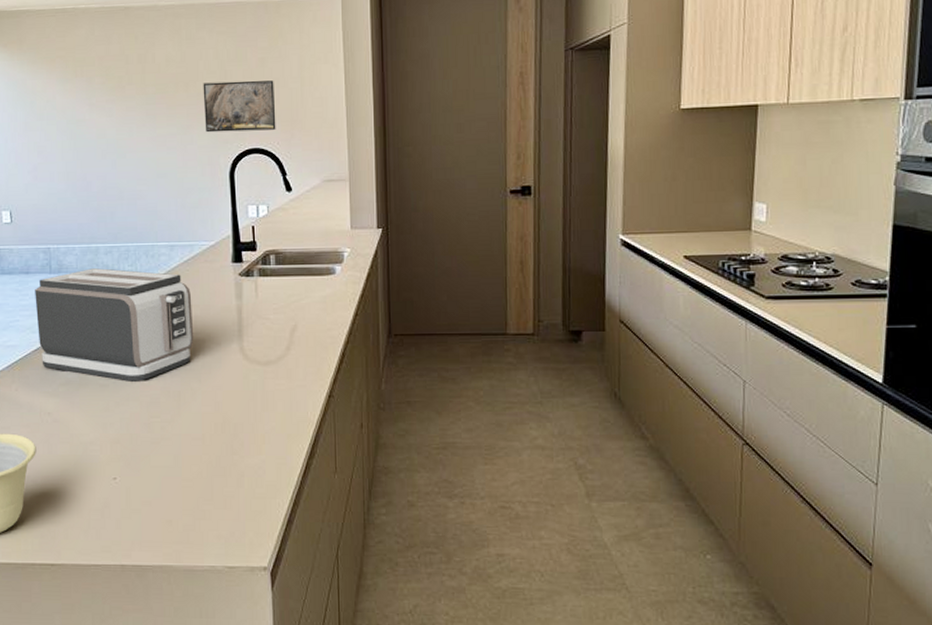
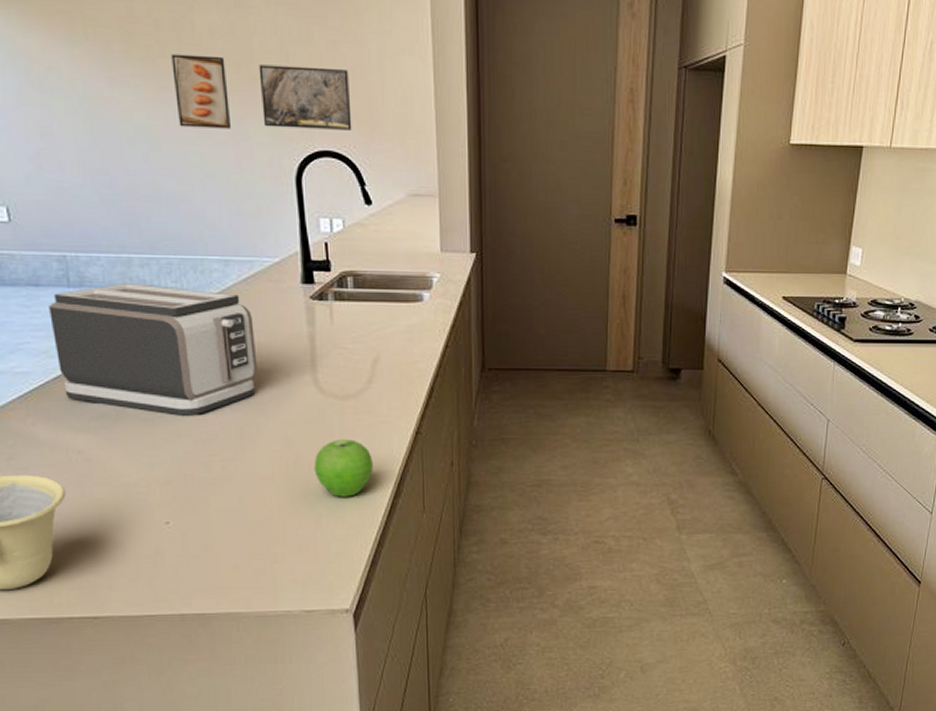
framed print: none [137,79,180,138] -> present [171,54,232,129]
fruit: none [238,402,290,457] -> present [314,439,373,497]

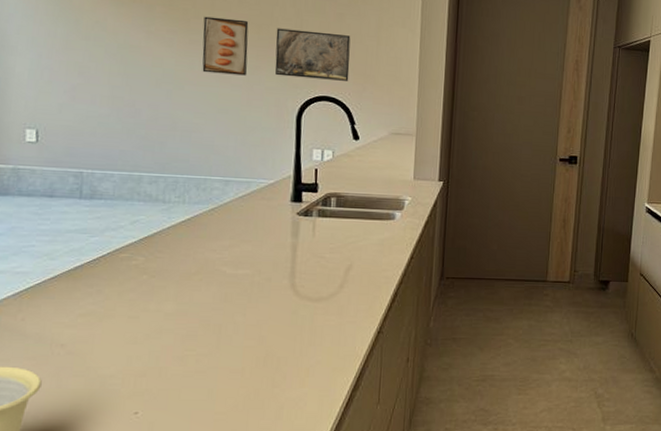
toaster: present [49,283,258,416] -> none [57,197,244,314]
fruit: present [314,439,373,497] -> none [282,337,337,390]

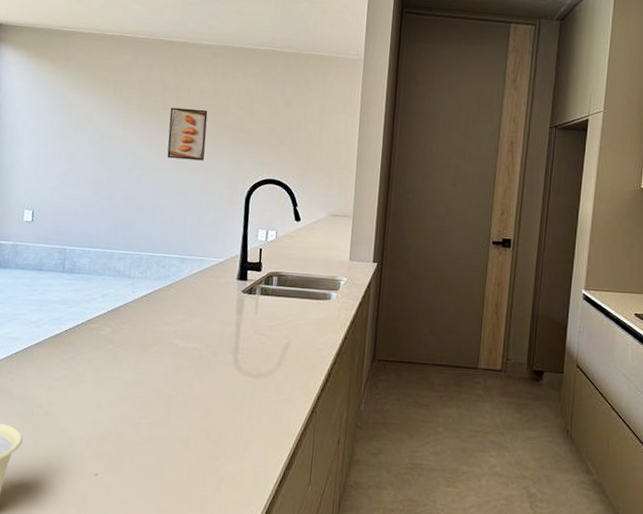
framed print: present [274,28,351,81] -> none [228,116,296,165]

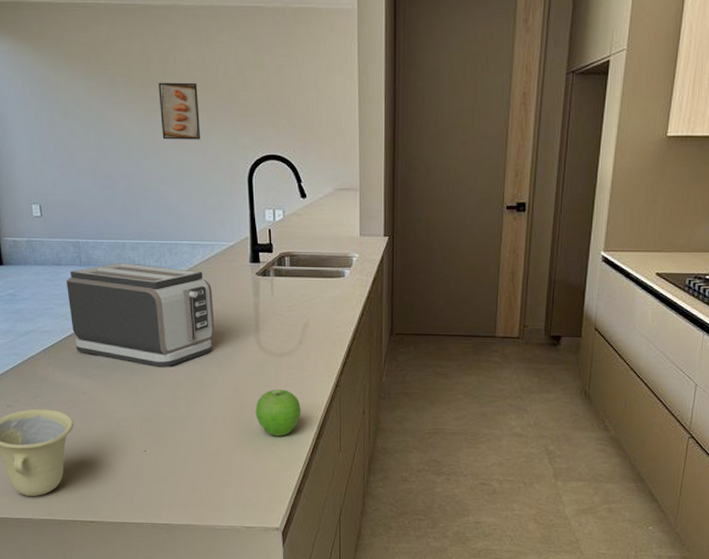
toaster: none [41,272,195,383] -> present [66,263,215,367]
fruit: none [223,412,273,465] -> present [255,389,301,436]

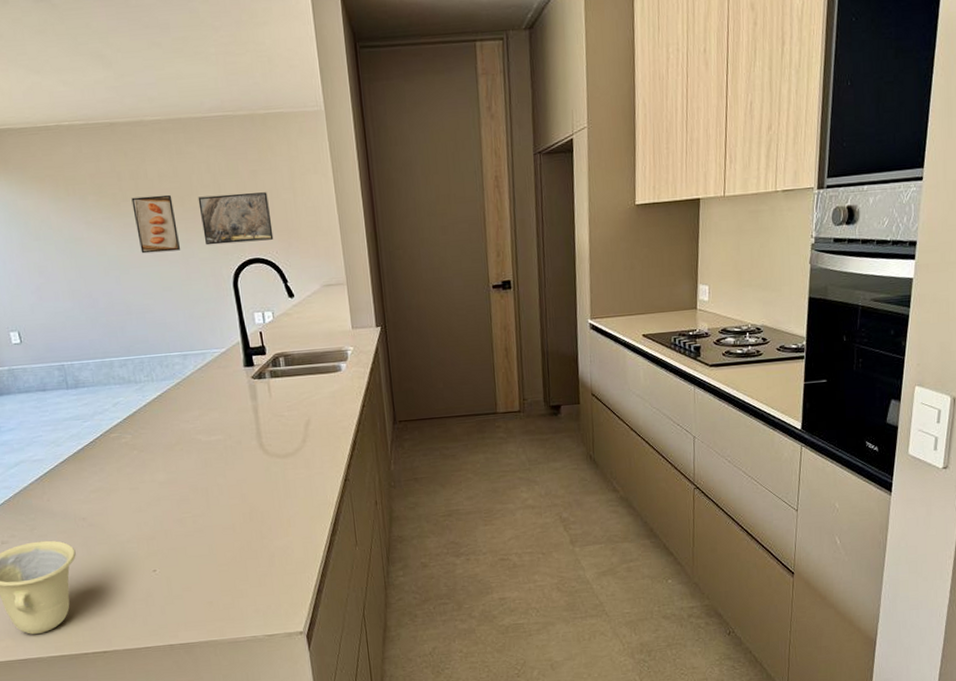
toaster: present [66,263,215,367] -> none [54,380,215,483]
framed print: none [222,87,292,138] -> present [198,192,274,246]
fruit: present [255,389,301,436] -> none [265,490,313,539]

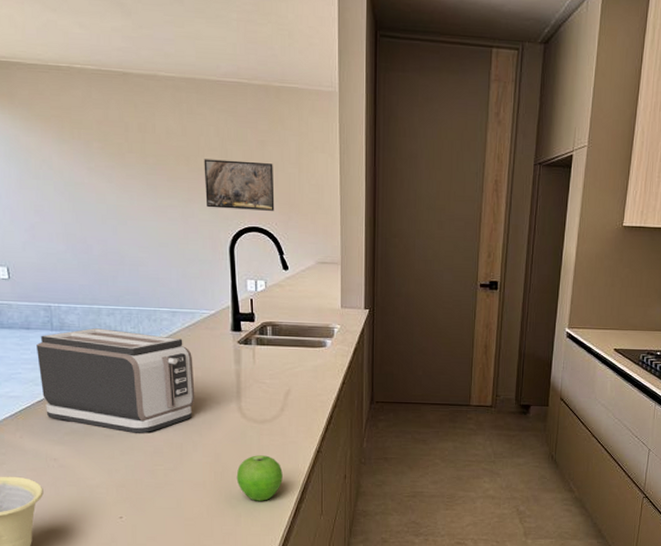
toaster: none [54,380,215,483] -> present [36,328,195,433]
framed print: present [131,194,181,254] -> none [137,150,182,209]
fruit: none [265,490,313,539] -> present [236,455,283,501]

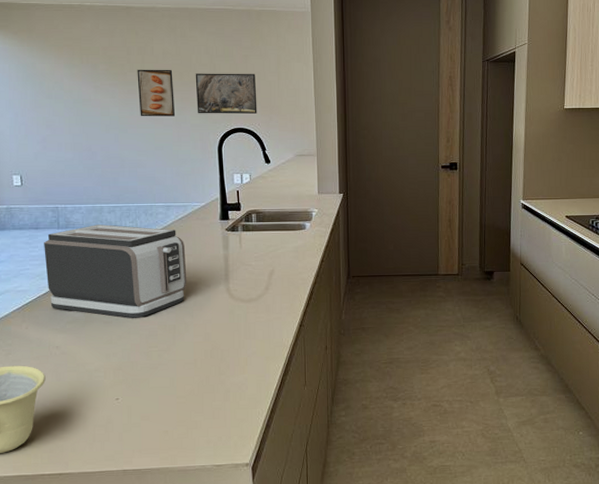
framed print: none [137,150,182,209] -> present [137,69,176,117]
fruit: present [236,455,283,501] -> none [225,332,268,376]

